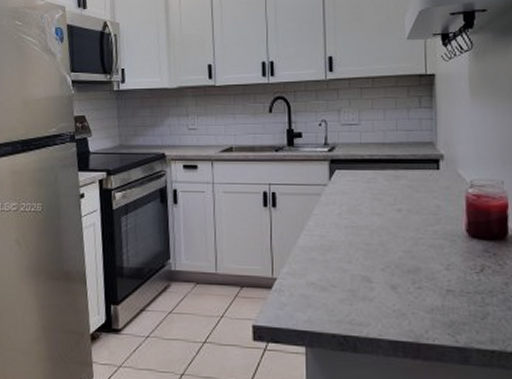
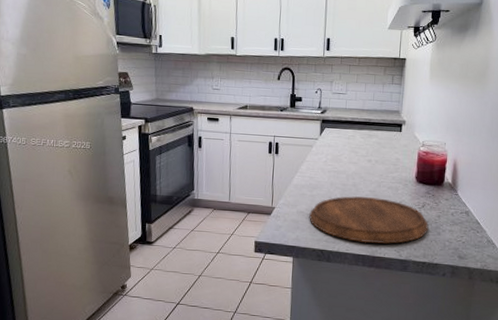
cutting board: none [323,258,493,325] -> present [309,195,429,244]

